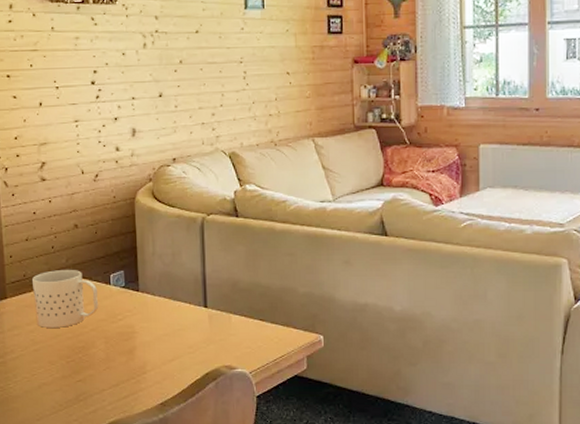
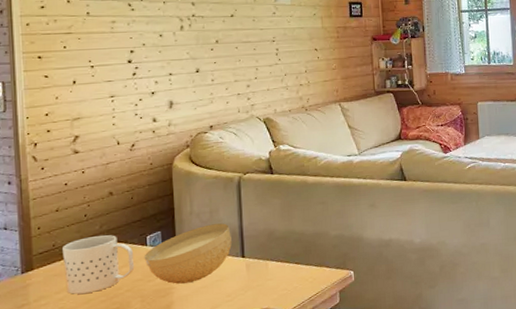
bowl: none [107,268,194,329] -> present [144,223,232,284]

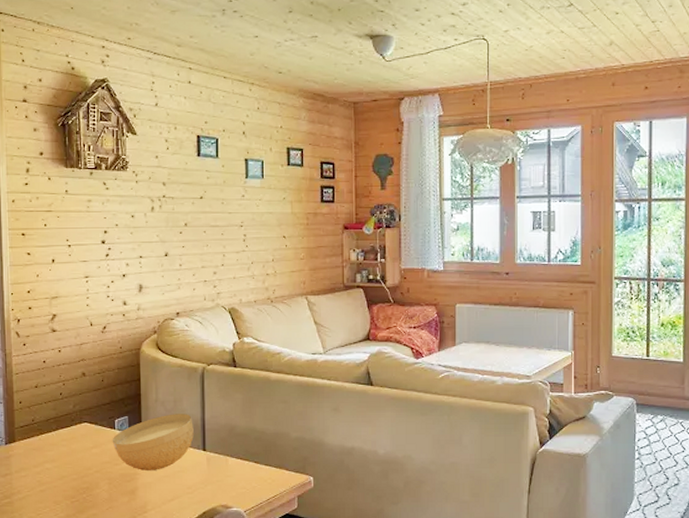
mug: present [63,235,135,294] -> none [41,415,104,469]

